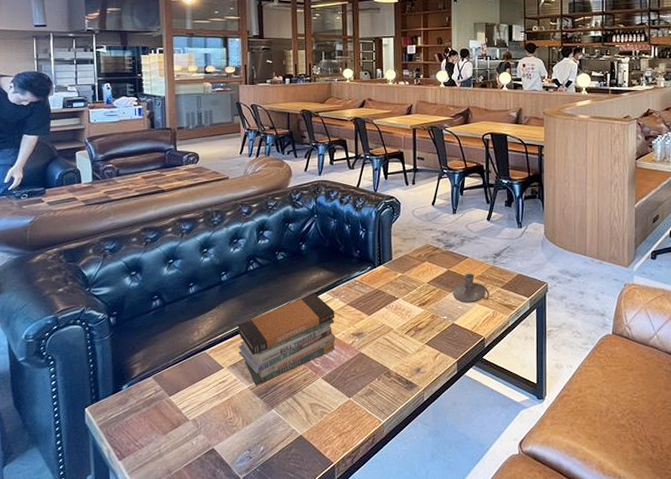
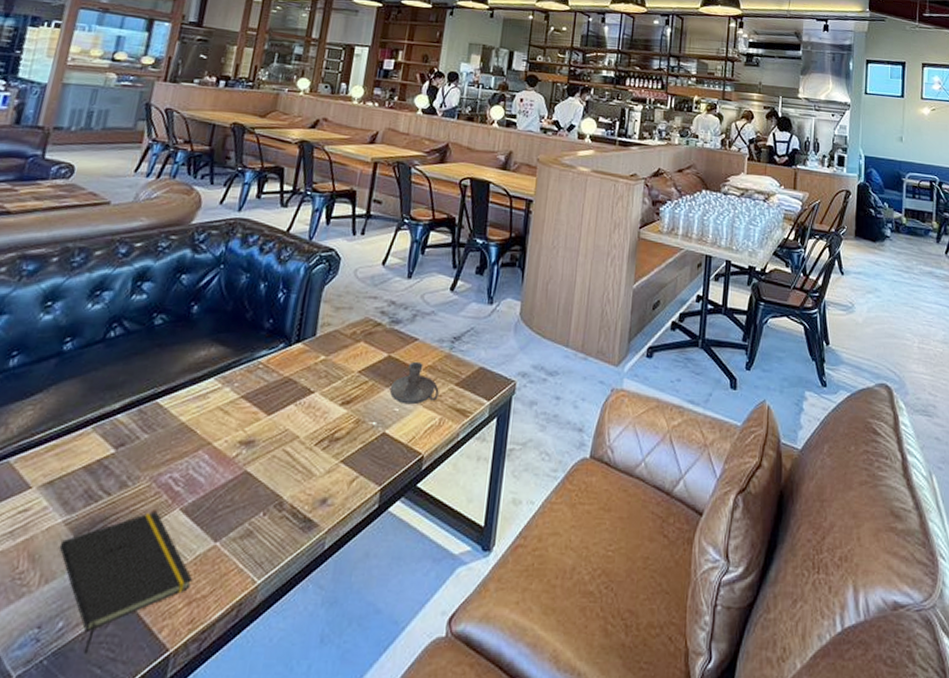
book stack: present [237,294,336,387] -> none [60,378,221,520]
notepad: none [250,380,339,465] -> present [59,512,192,654]

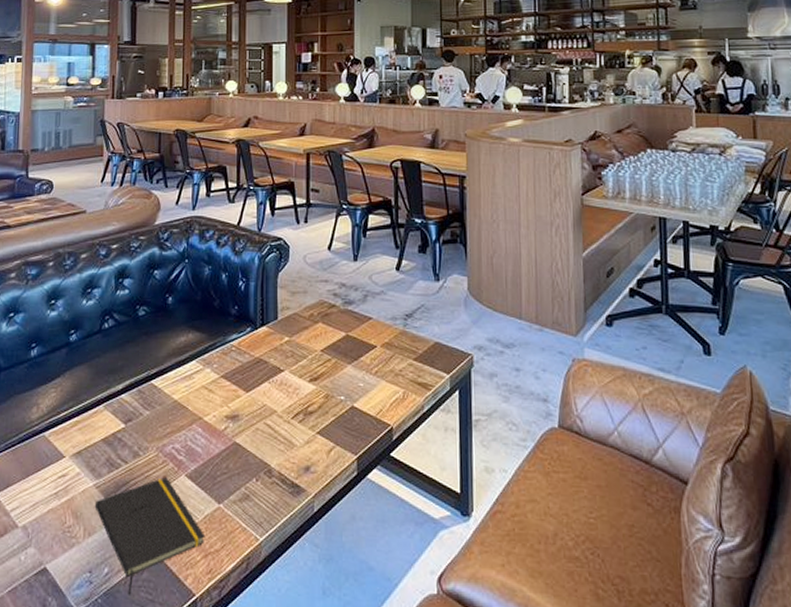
candle holder: present [389,361,439,405] -> none [352,339,399,380]

